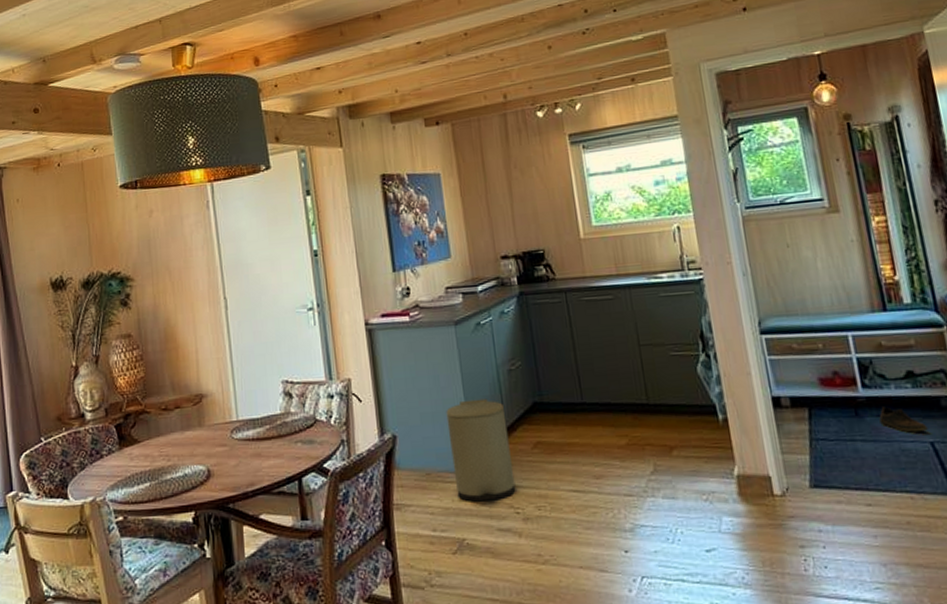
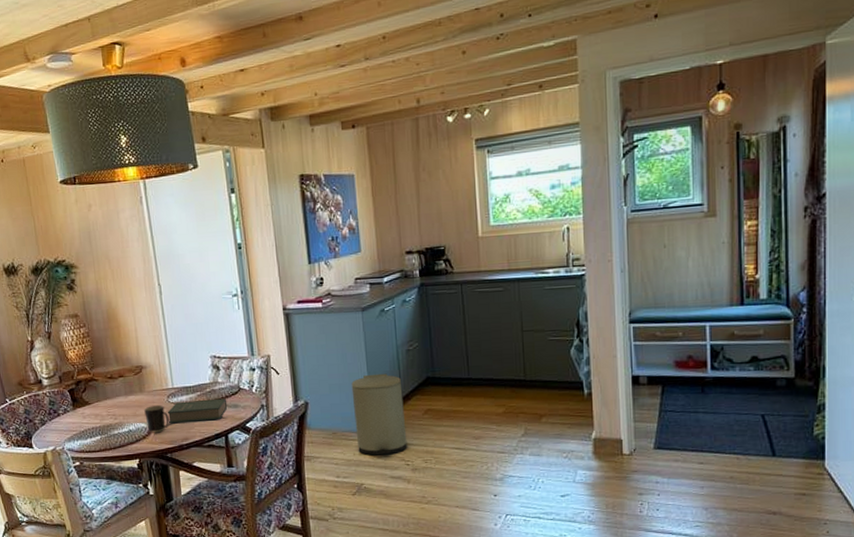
mug: none [203,442,232,478] -> present [144,405,169,433]
book: none [230,432,302,466] -> present [167,398,228,424]
shoe: present [879,406,928,433] -> none [721,385,761,407]

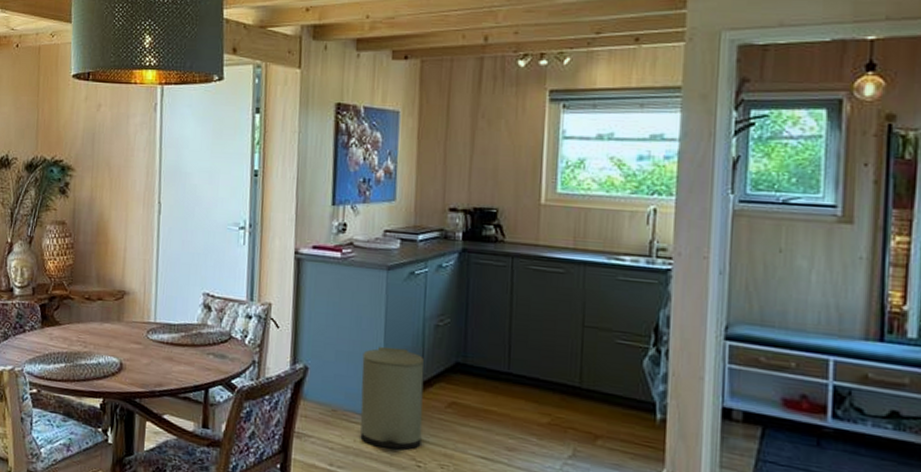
mug: present [144,405,169,433] -> none [118,339,145,372]
book: present [167,398,228,424] -> none [144,340,214,370]

